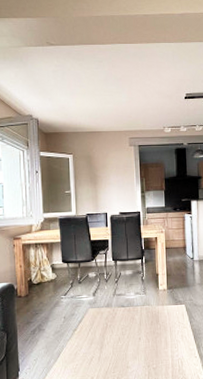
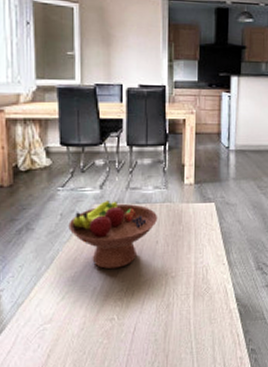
fruit bowl: none [70,305,140,362] -> present [68,201,158,270]

